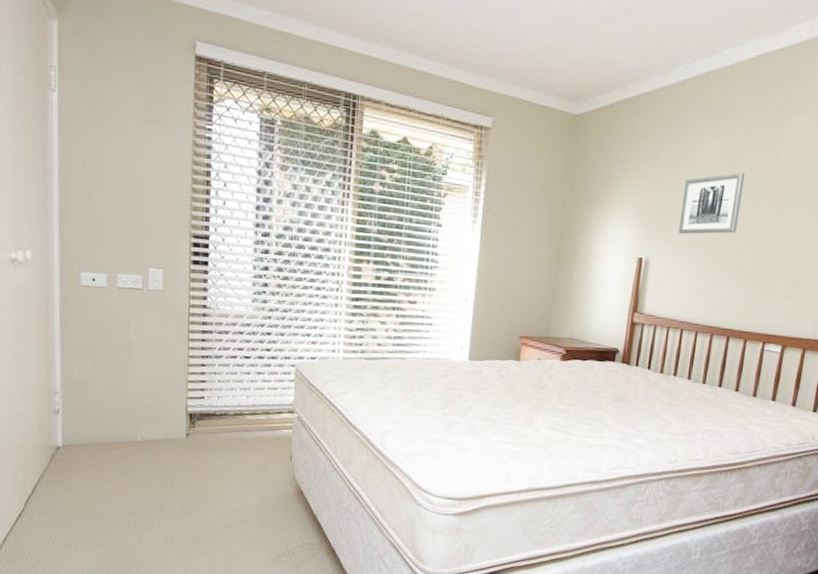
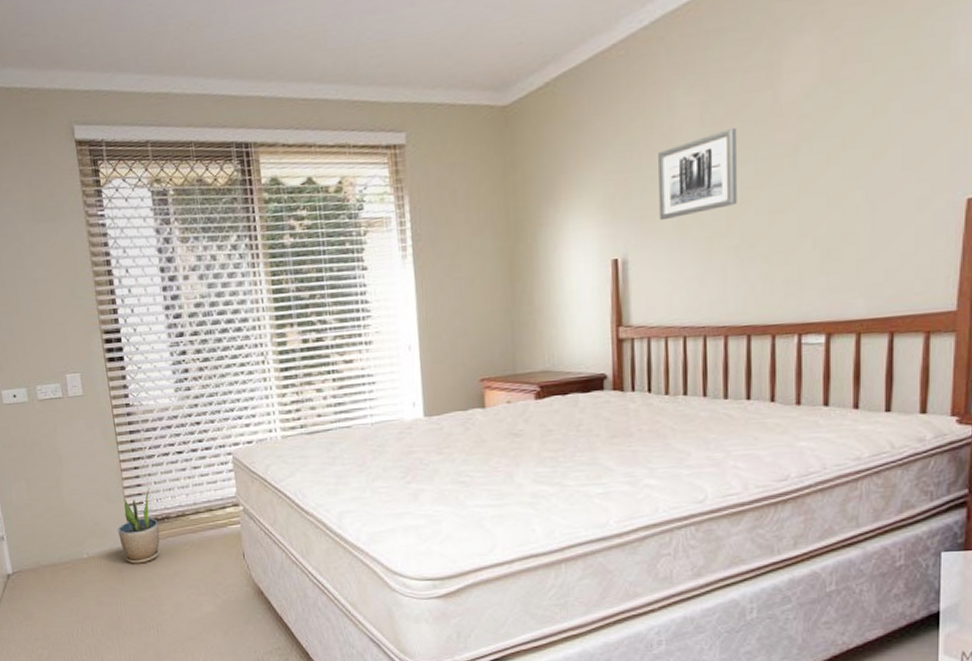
potted plant: none [175,386,216,453] -> present [117,488,160,564]

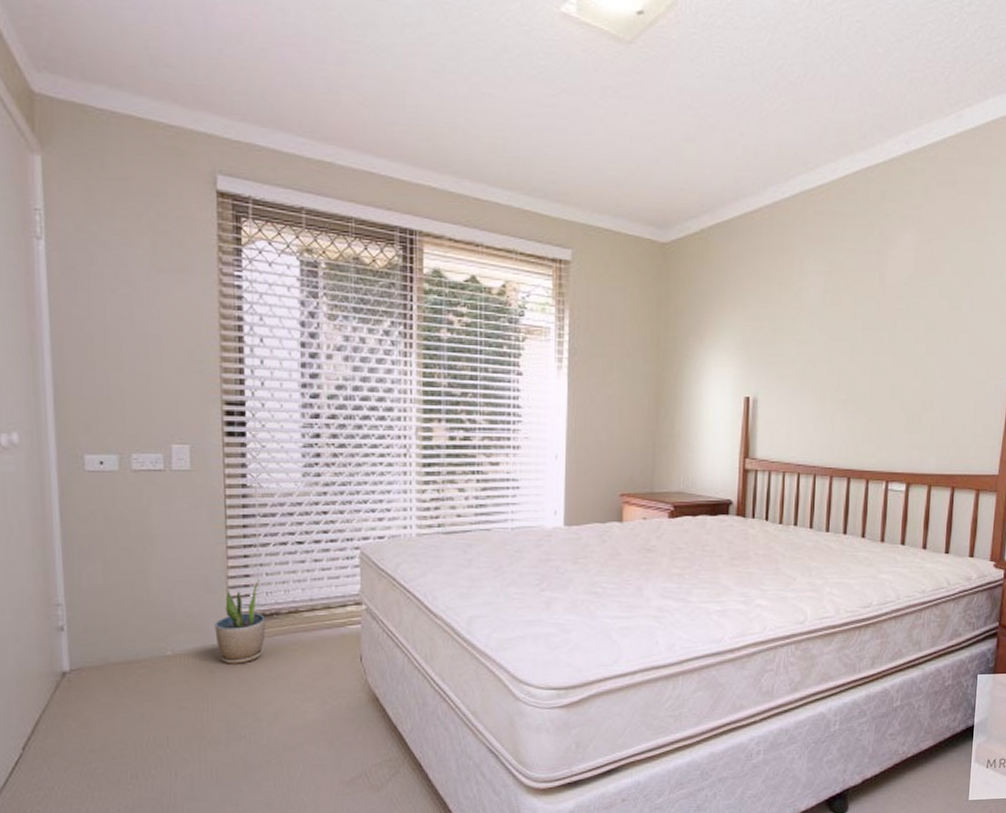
wall art: present [658,127,738,221] -> none [785,298,852,369]

